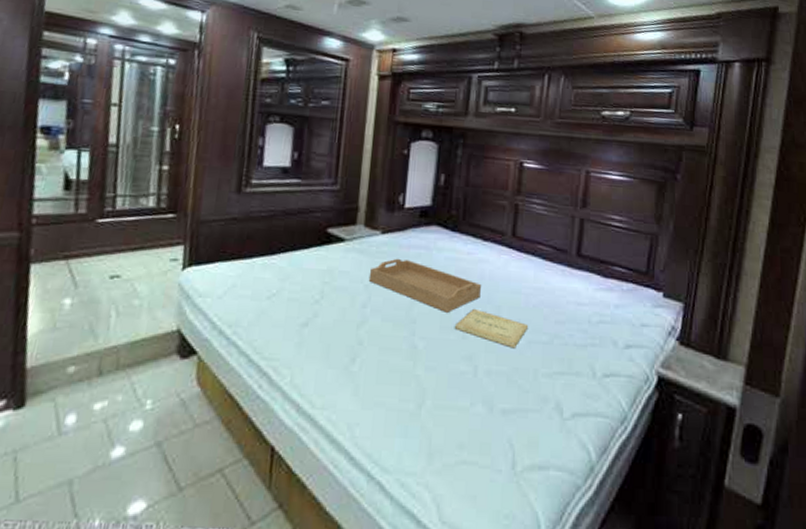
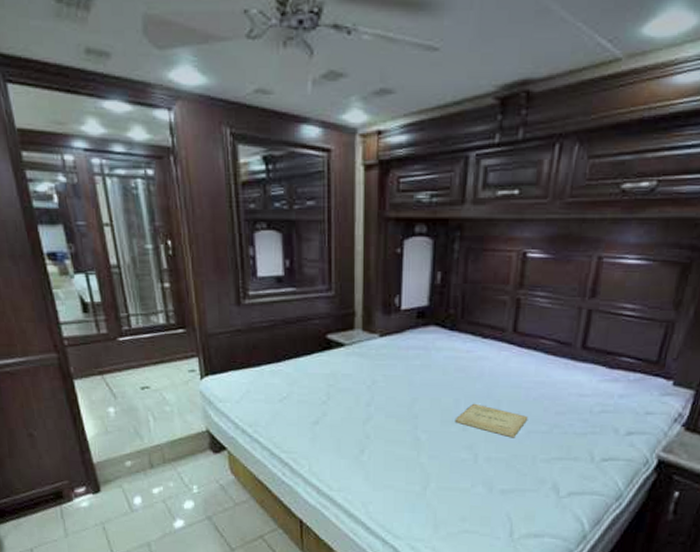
serving tray: present [368,258,482,313] -> none [370,359,482,408]

